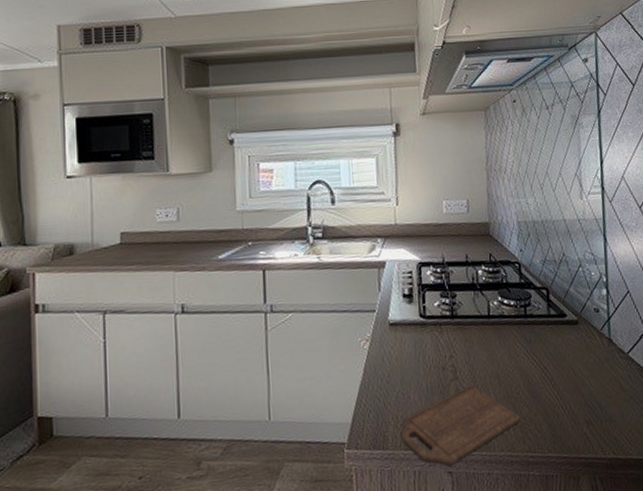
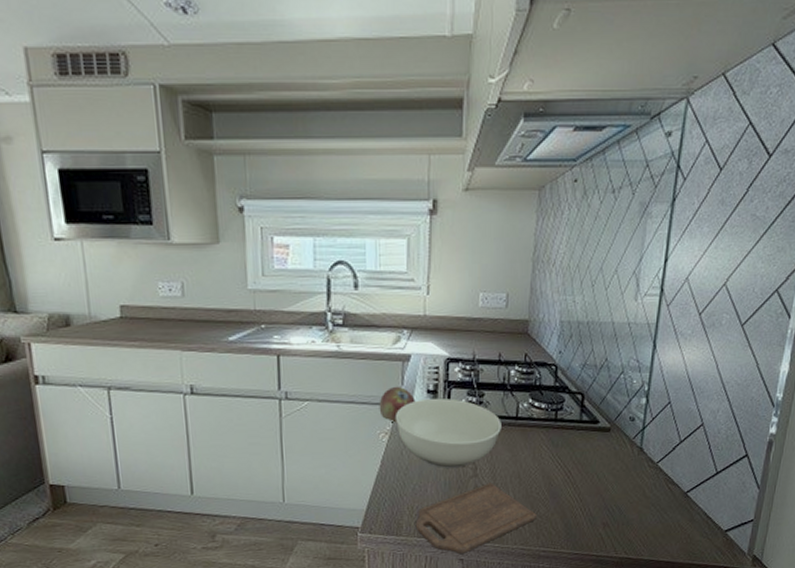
fruit: none [358,292,393,329] -> present [379,386,416,423]
bowl: none [374,301,476,373] -> present [394,398,501,468]

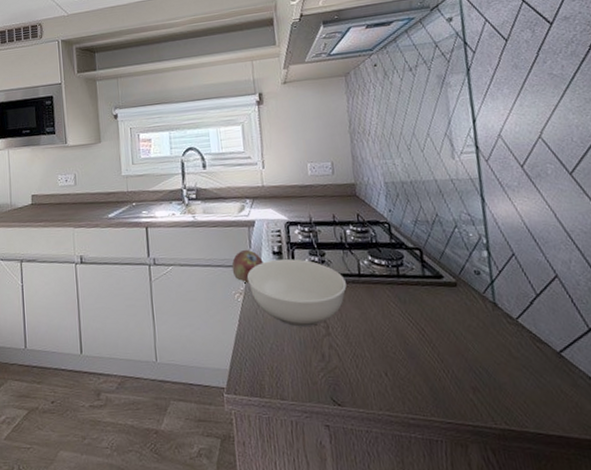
cutting board: present [415,483,536,554] -> none [277,341,398,419]

